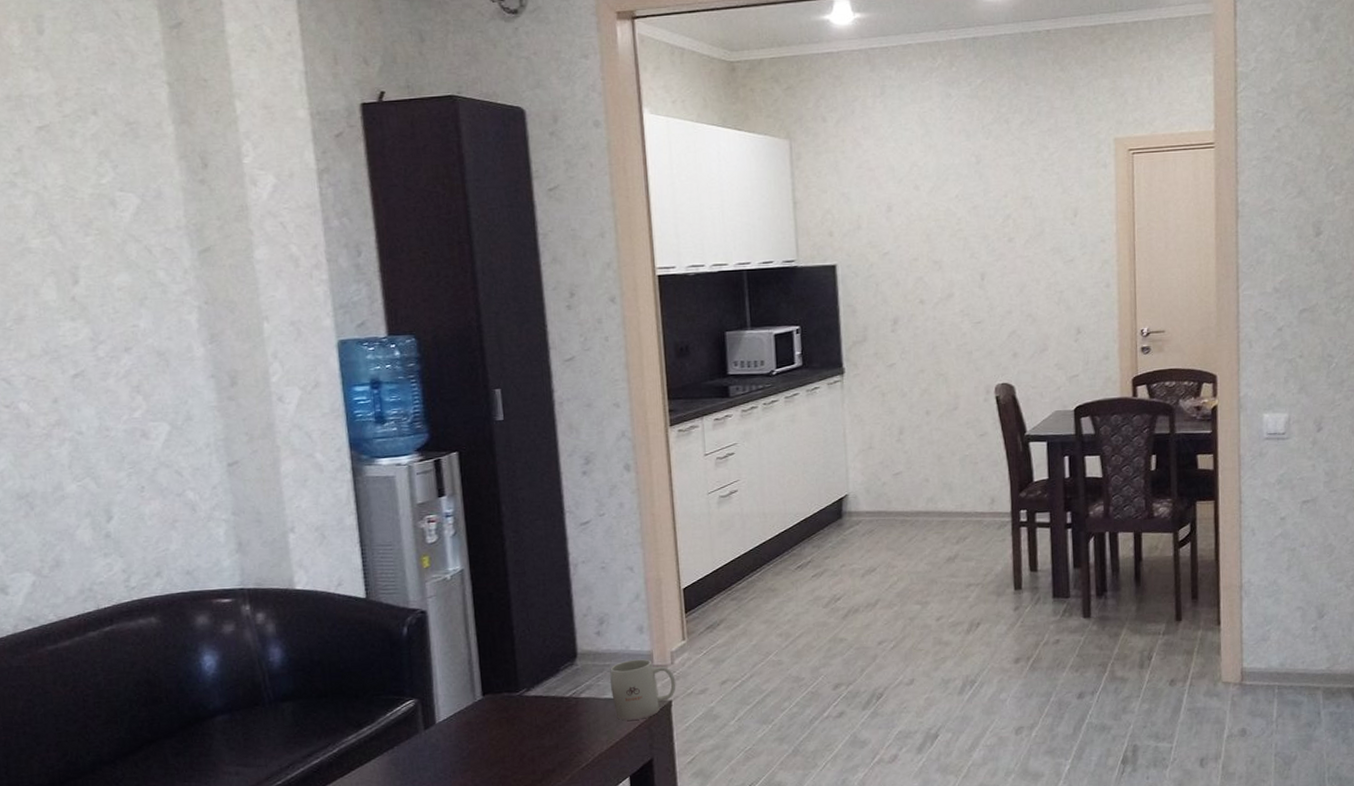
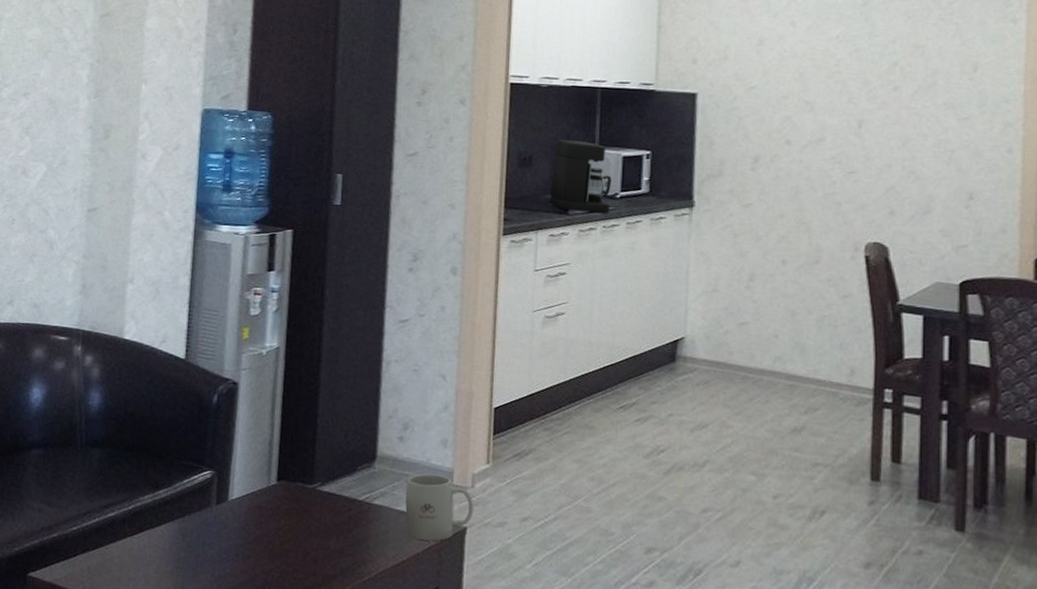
coffee maker: none [709,324,768,394] -> present [549,139,612,214]

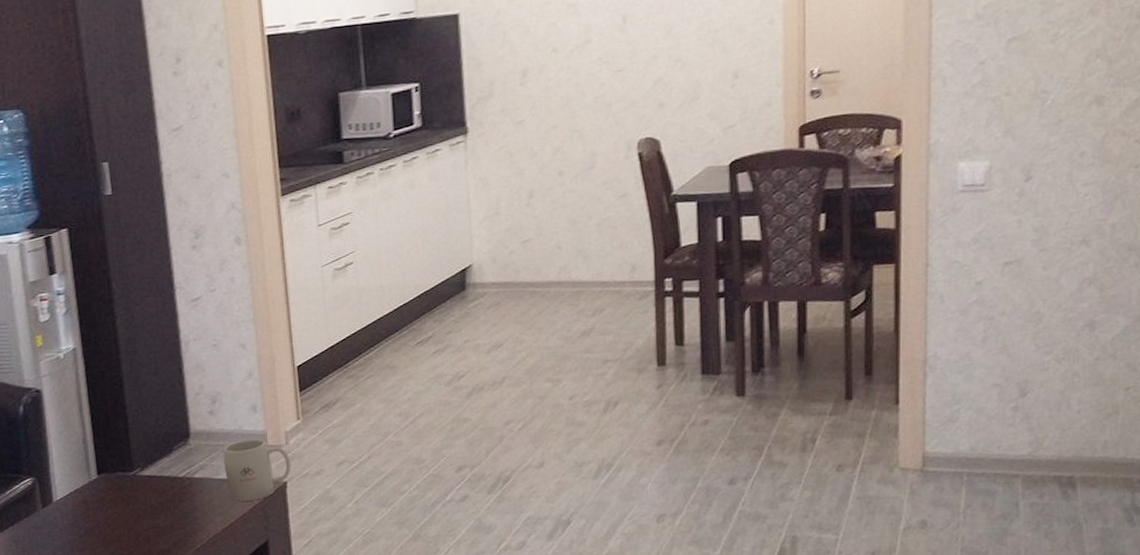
coffee maker: present [549,139,612,214] -> none [322,84,385,160]

